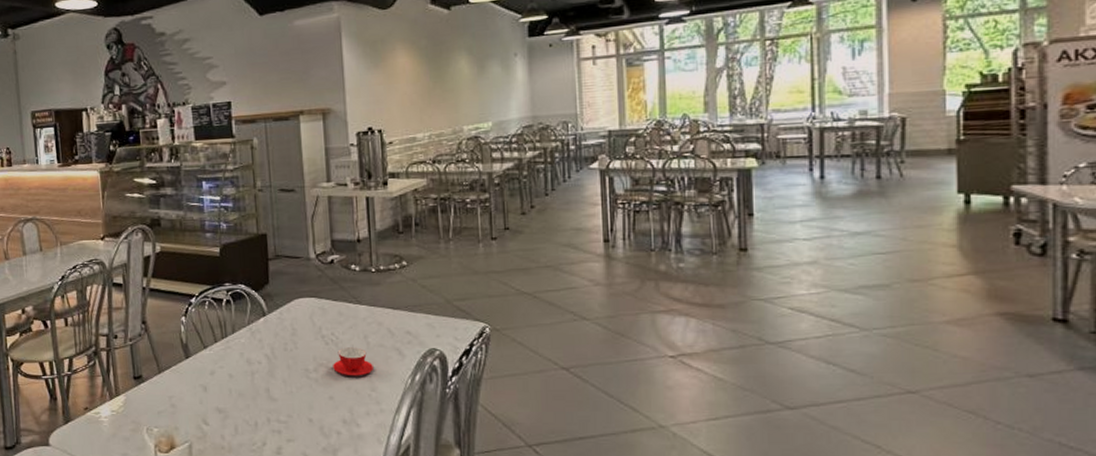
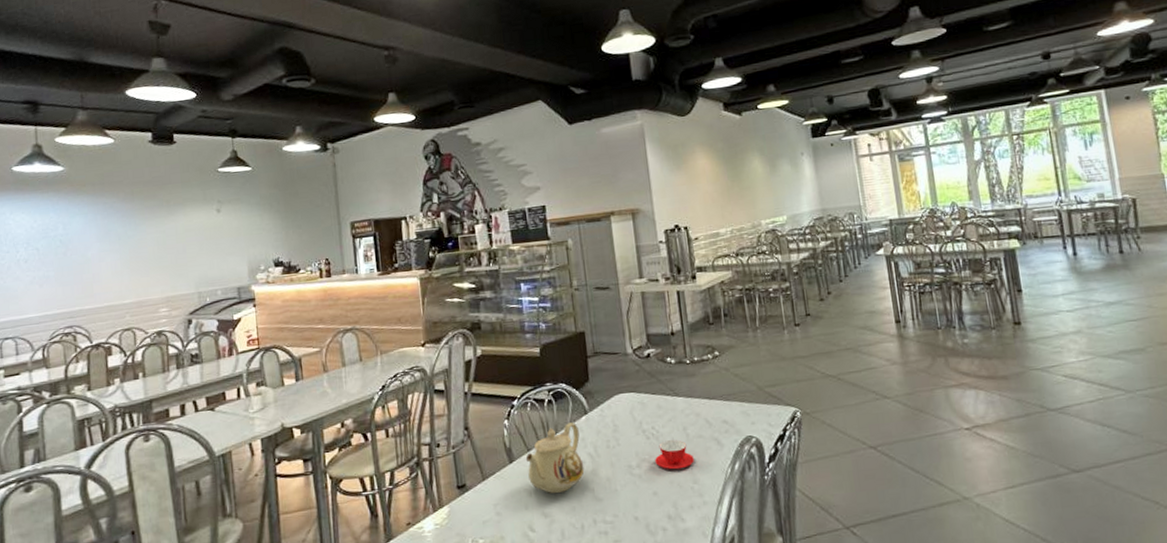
teapot: none [201,323,260,390] -> present [525,422,585,493]

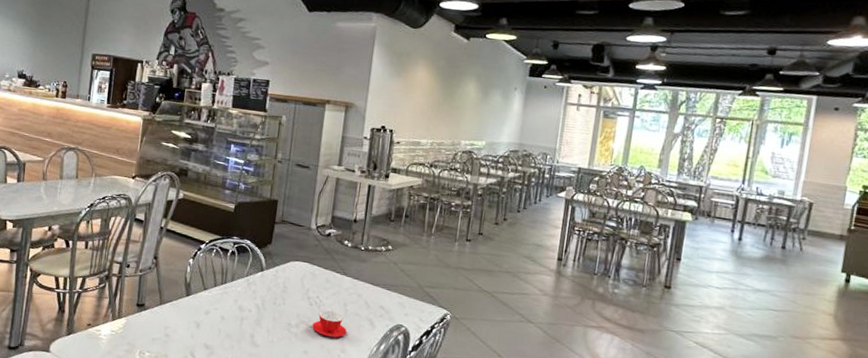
teapot: present [525,422,585,493] -> none [199,275,253,332]

